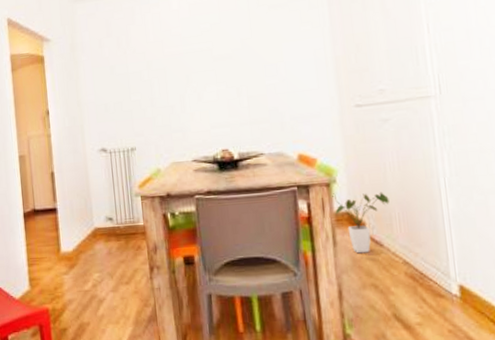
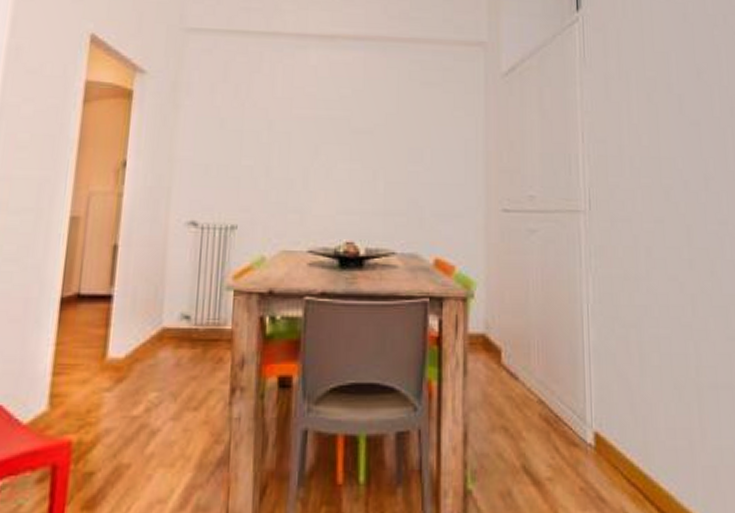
house plant: present [332,192,390,254] -> none [468,310,529,387]

